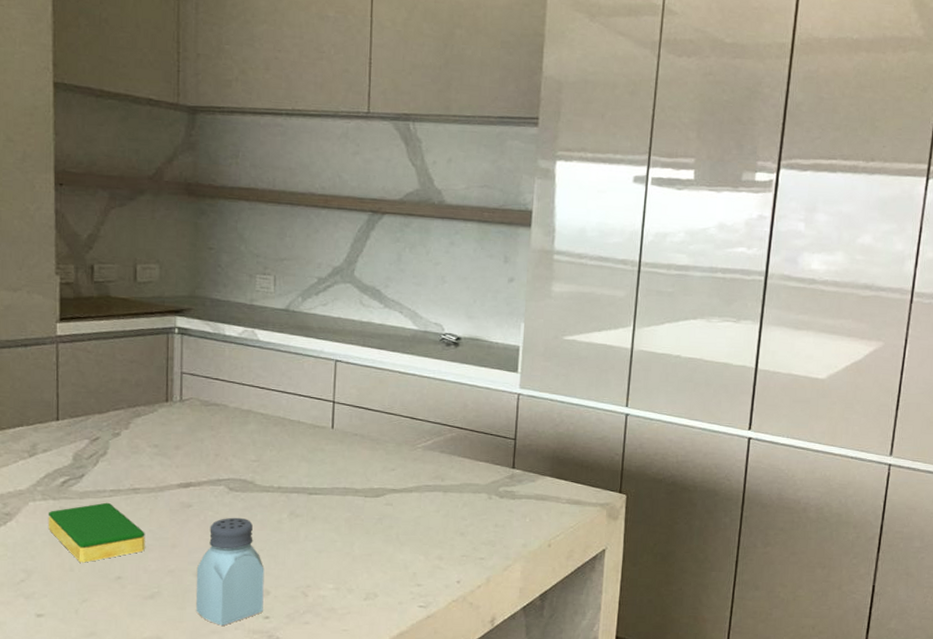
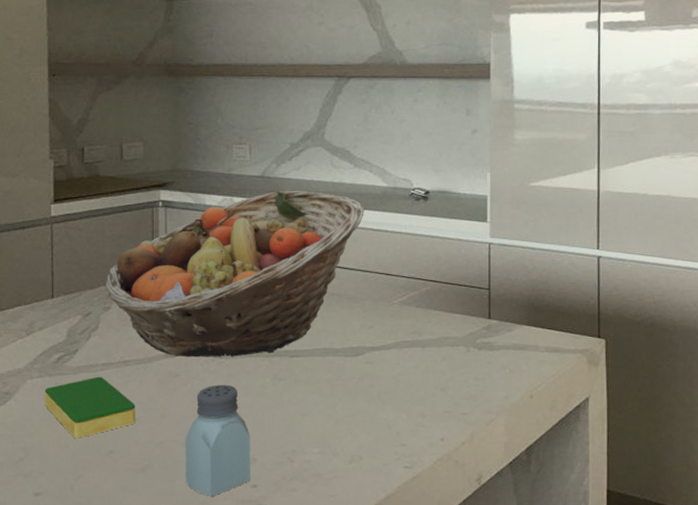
fruit basket: none [114,325,392,491] -> present [105,190,364,358]

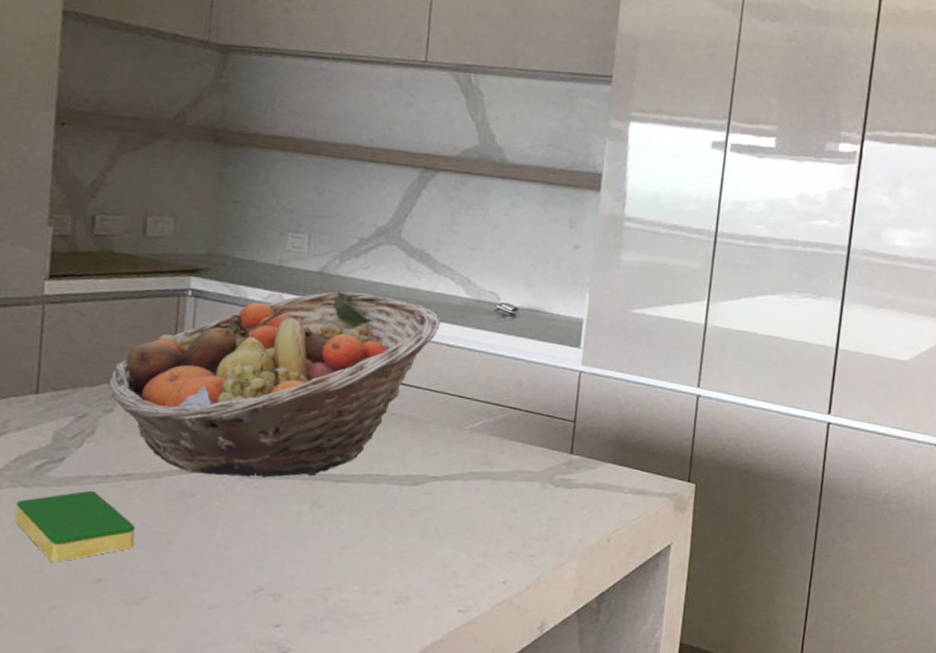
saltshaker: present [185,384,251,497] -> none [192,508,278,636]

